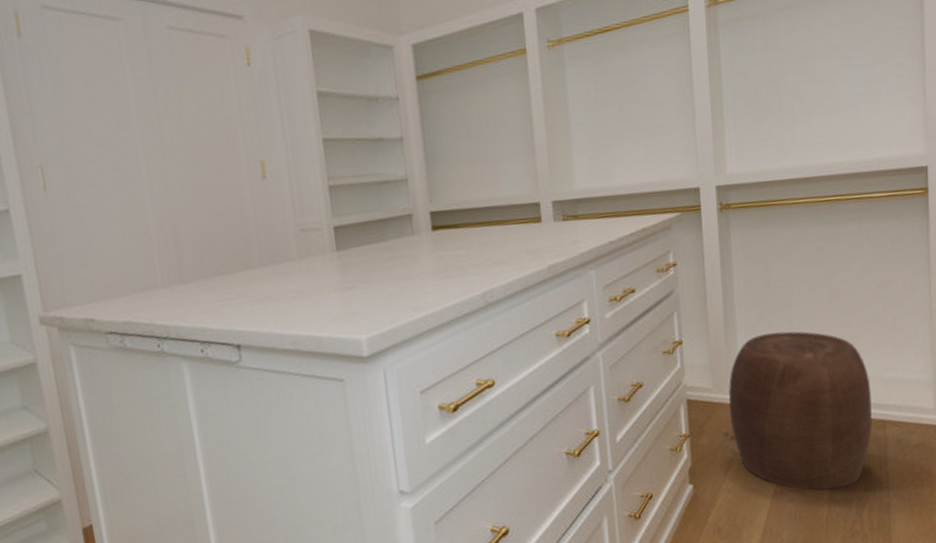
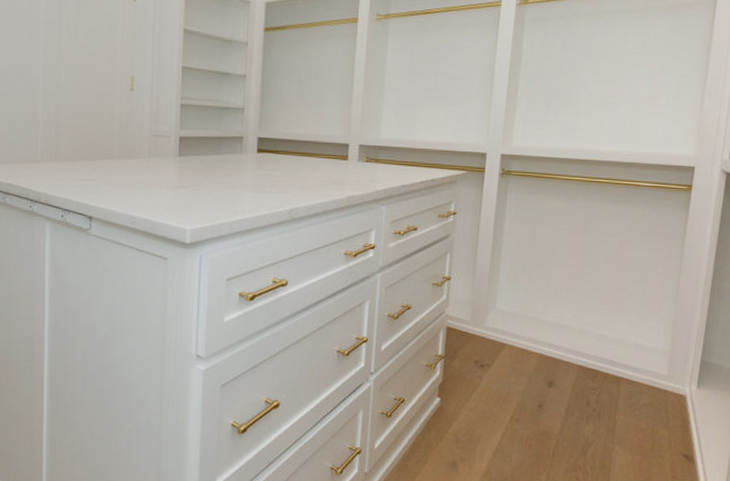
stool: present [728,331,872,491] -> none [482,284,612,427]

